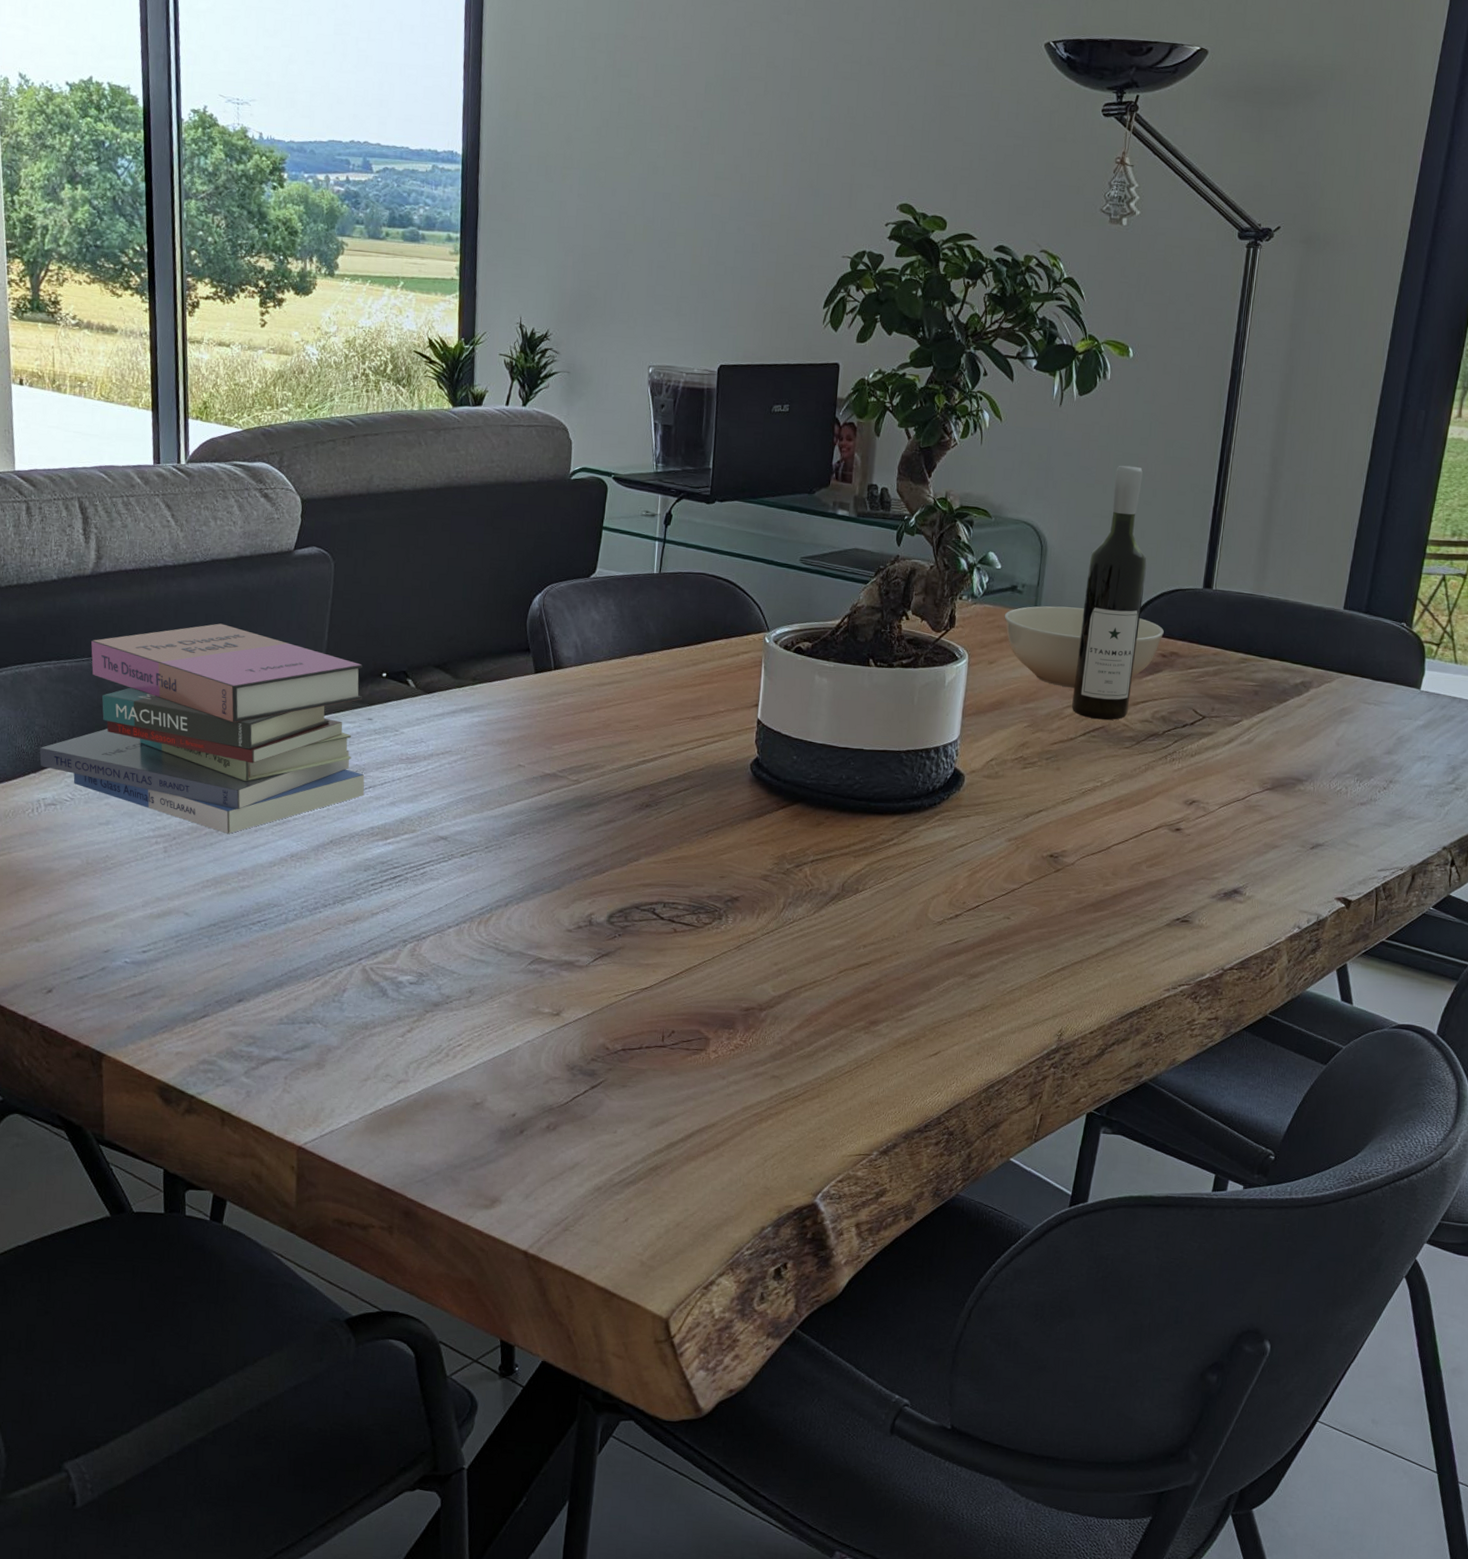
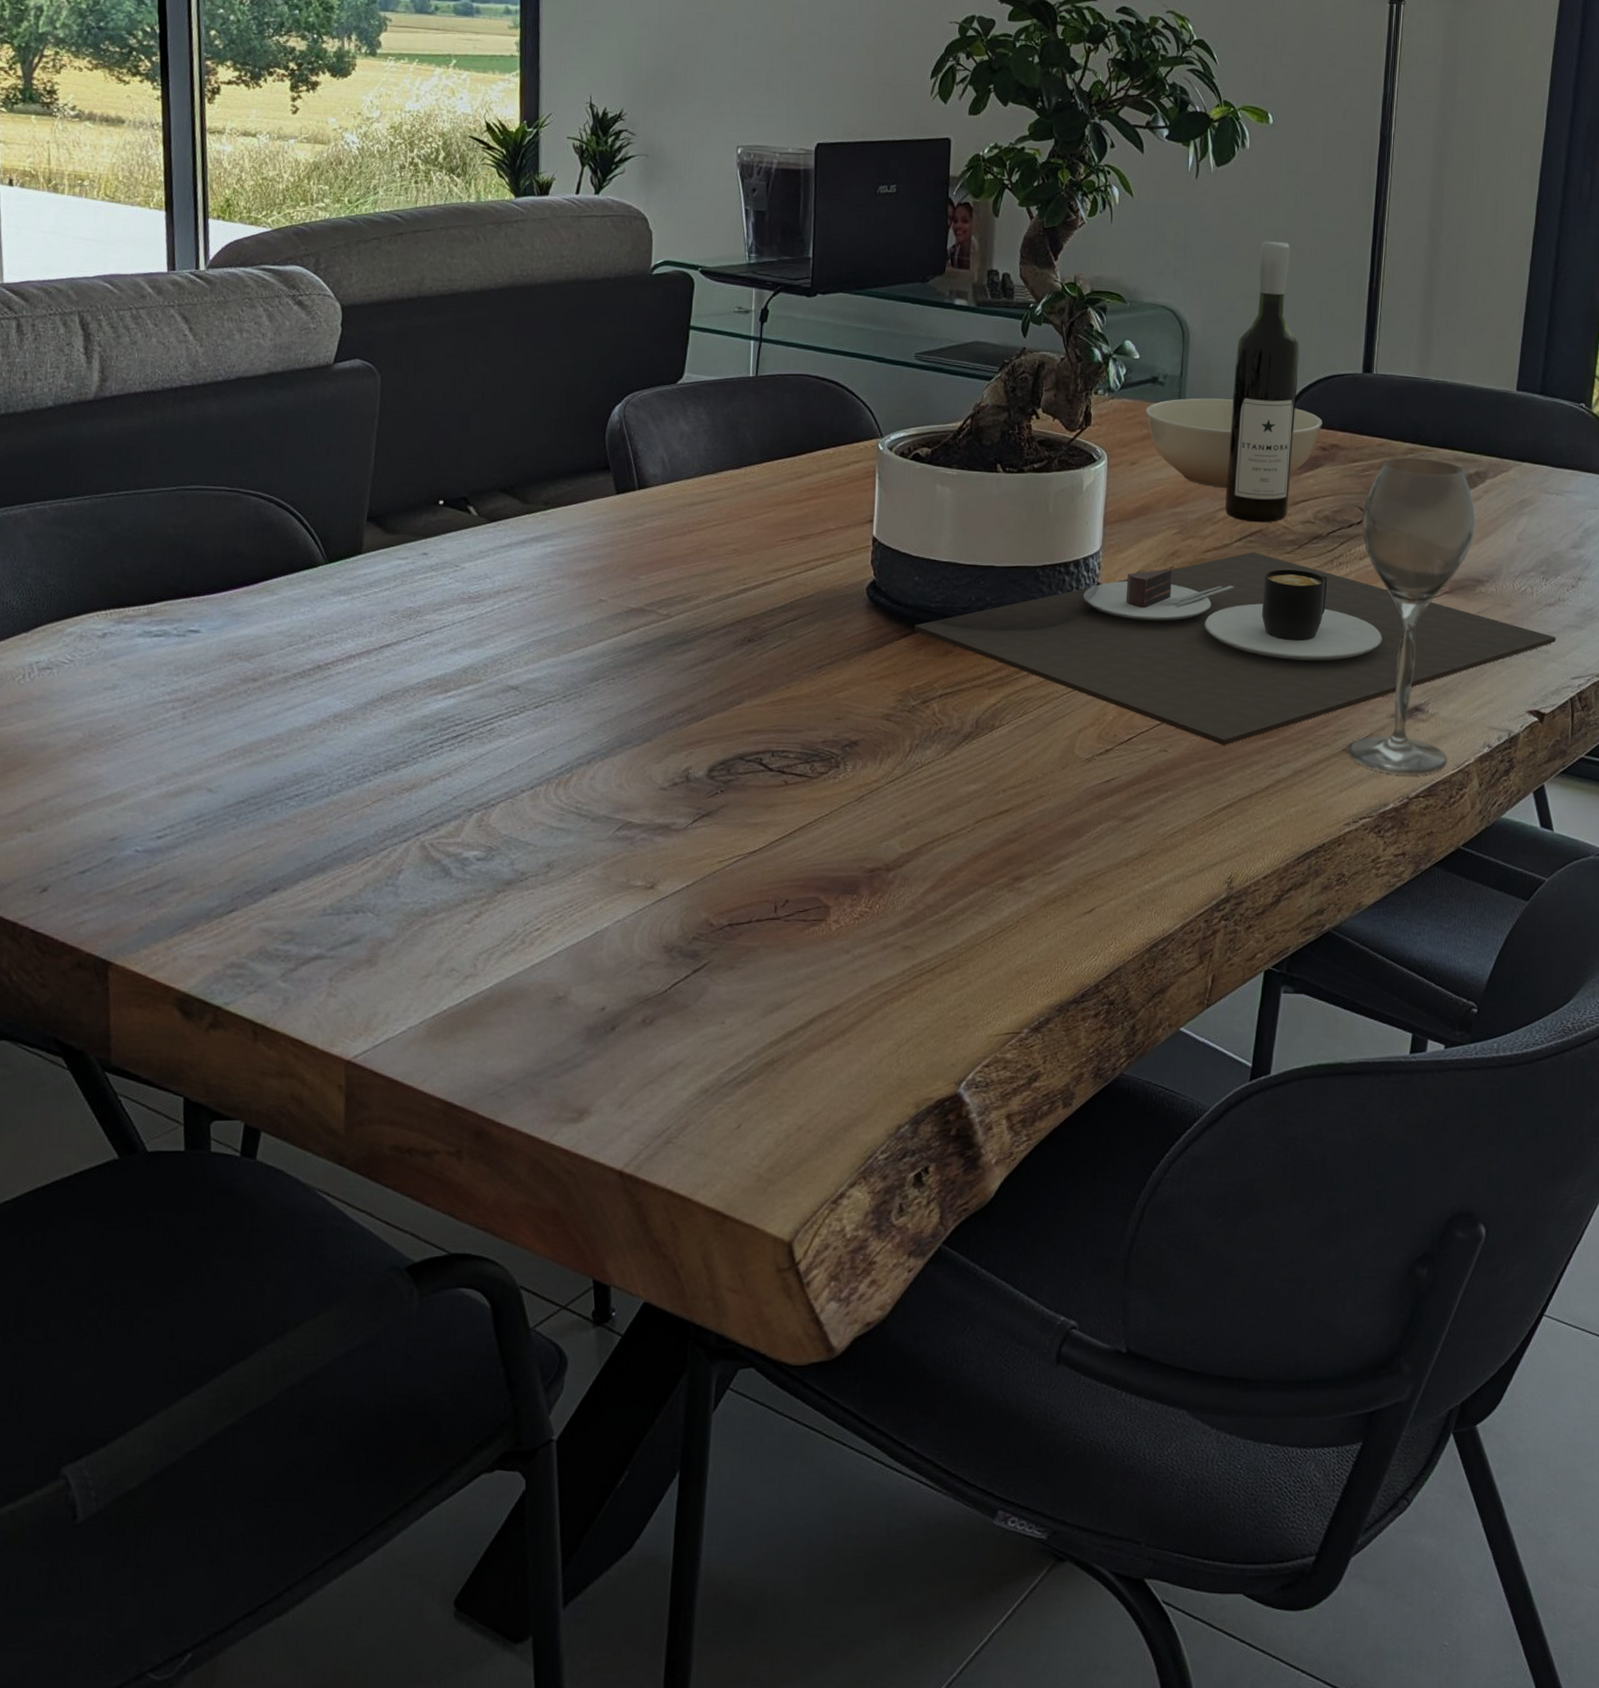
books: present [39,623,365,834] -> none [31,450,420,693]
place setting: none [791,746,1366,916] -> present [914,552,1556,746]
wineglass: none [1171,666,1300,950] -> present [1348,457,1476,776]

